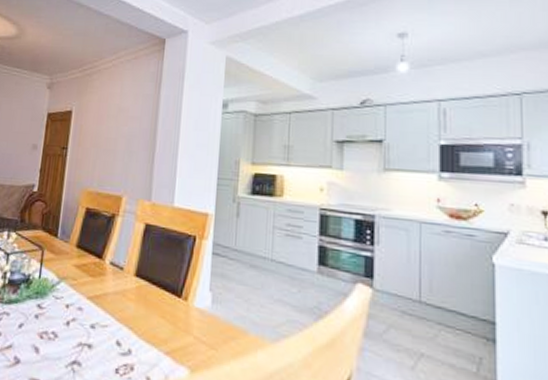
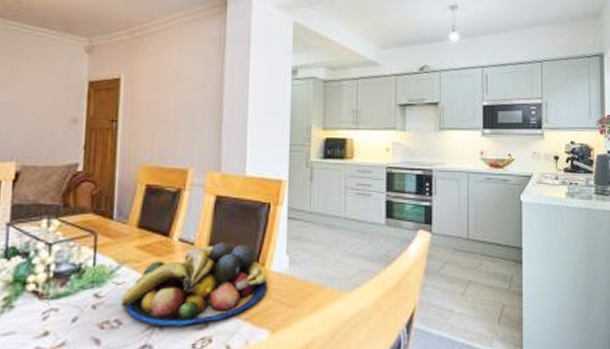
fruit bowl: none [58,270,190,349] -> present [121,242,268,327]

